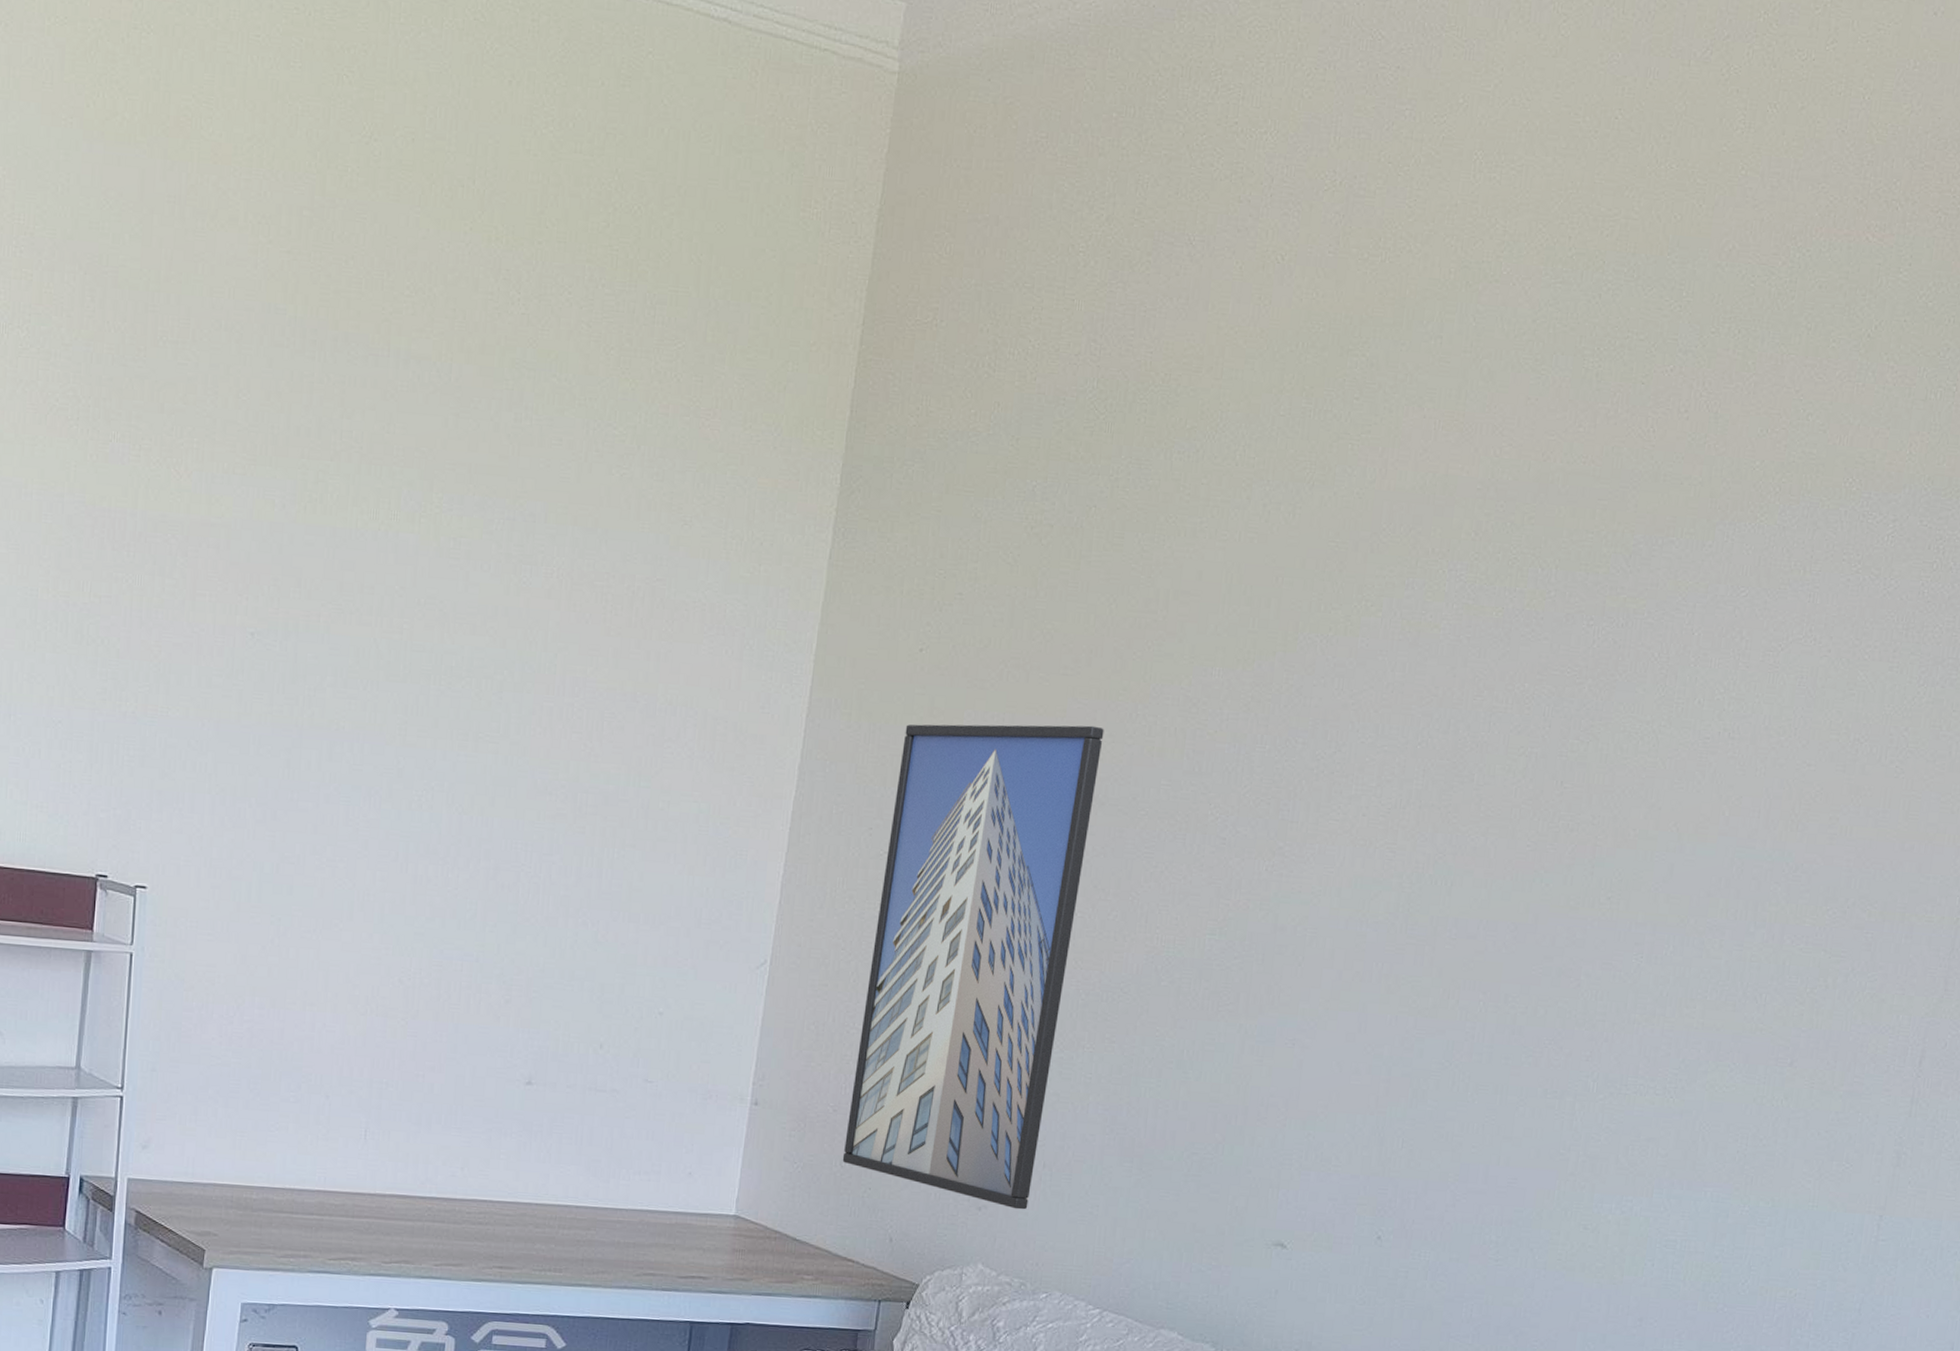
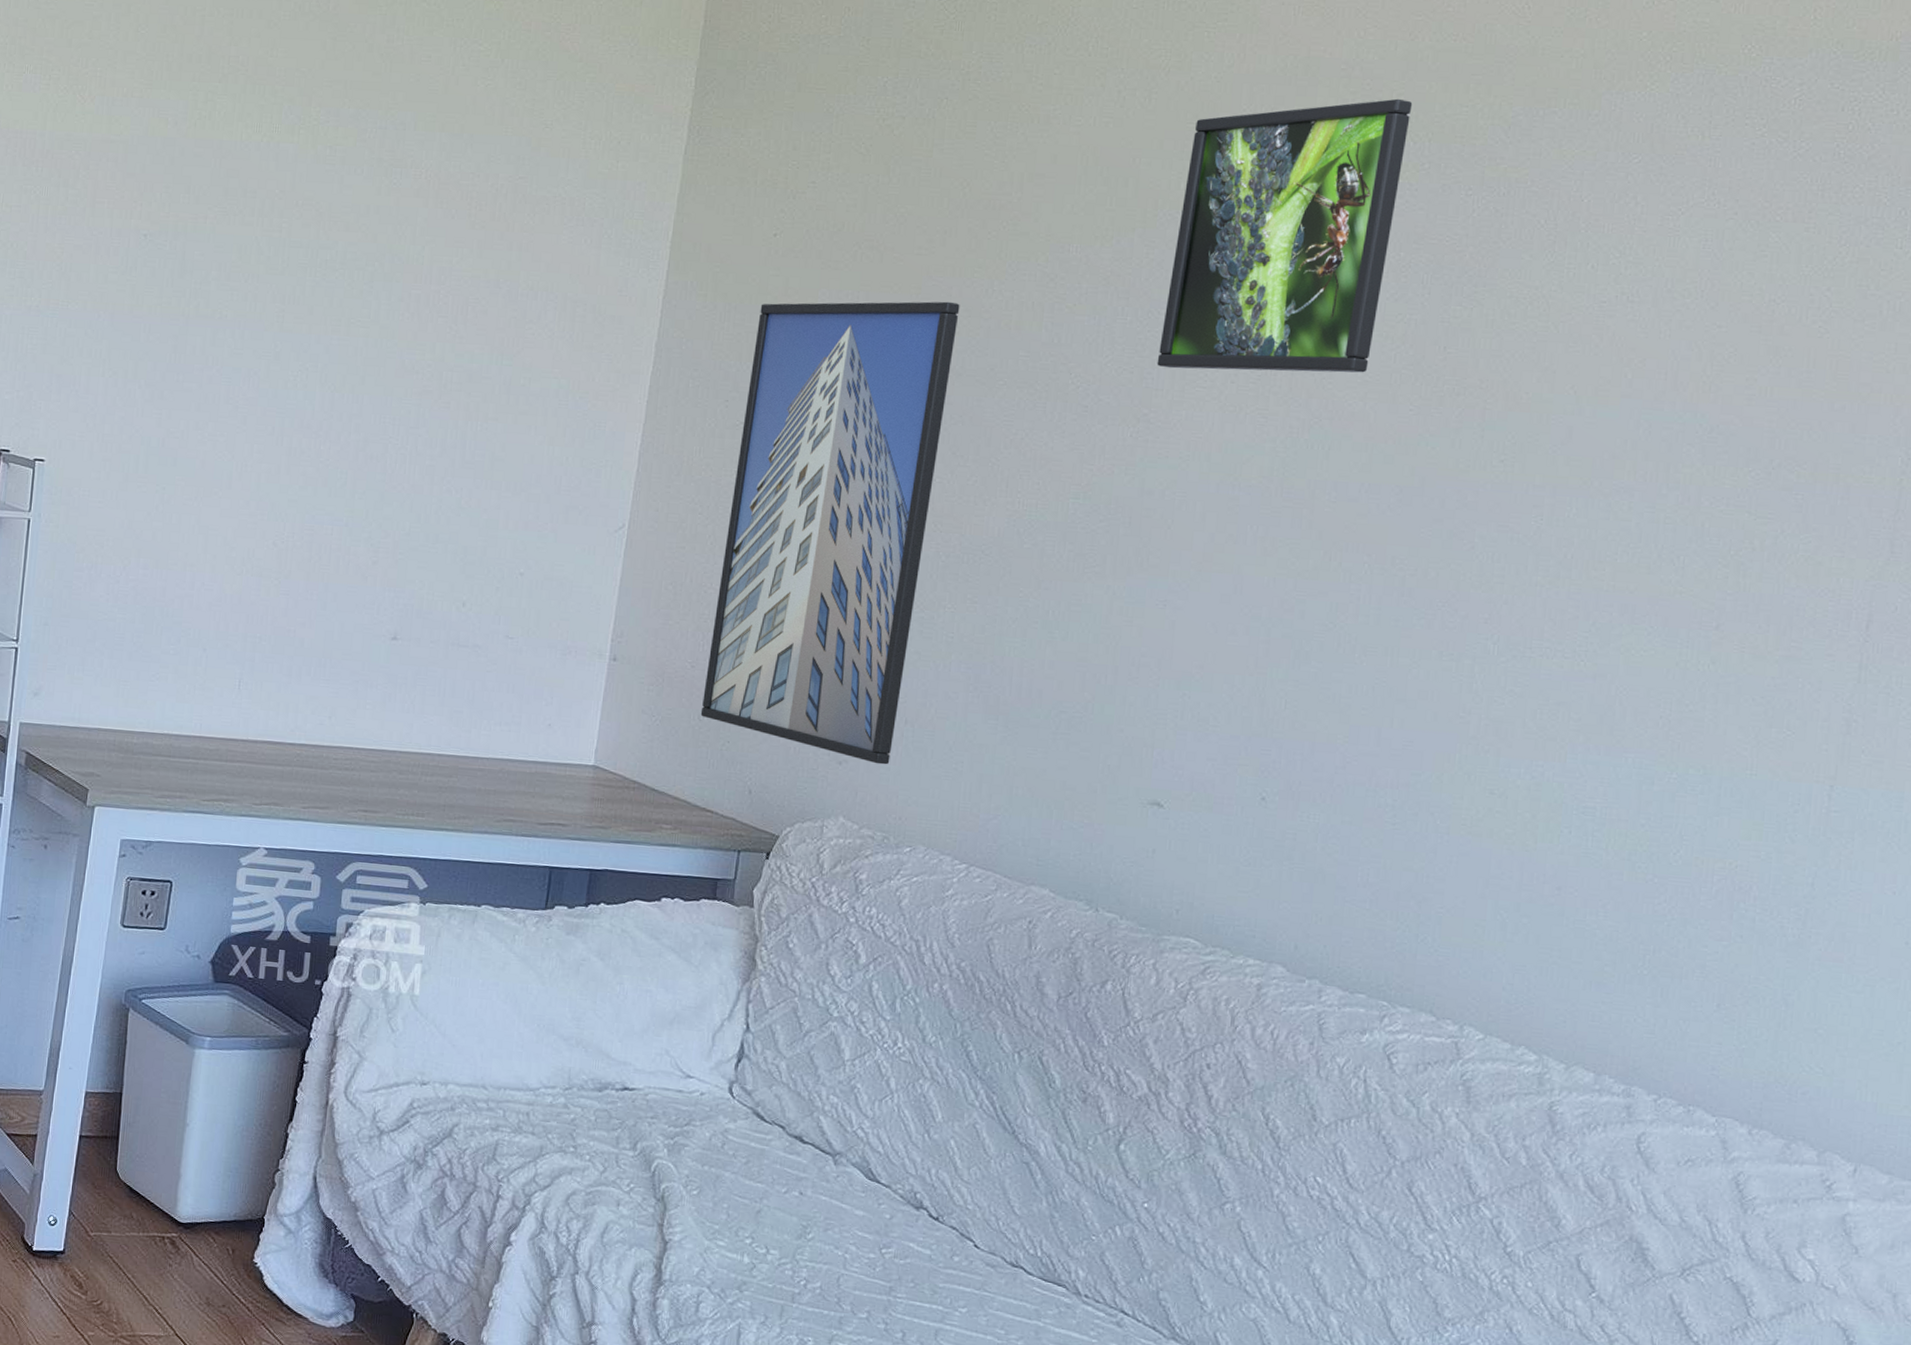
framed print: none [1293,522,1542,807] -> present [1157,98,1413,373]

